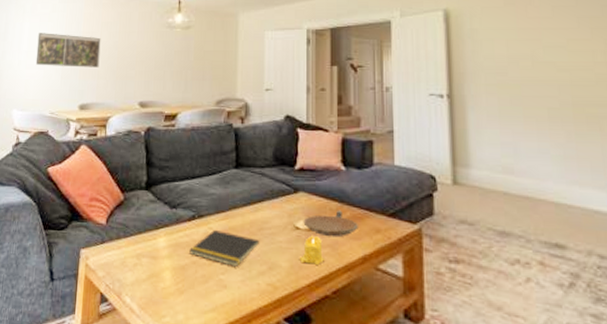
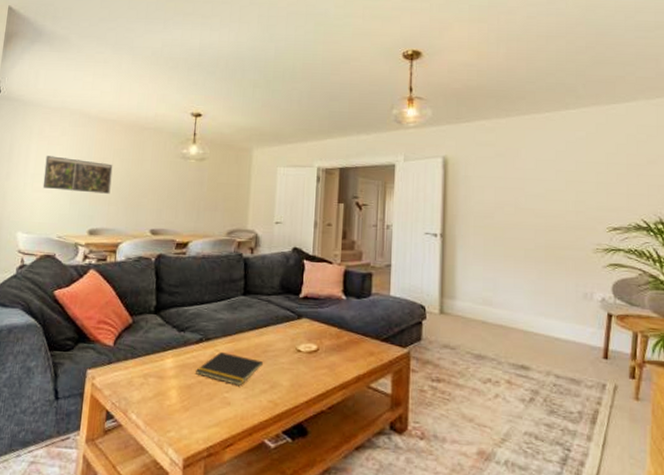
candle: present [299,236,326,265] -> none [299,358,323,384]
bowl: present [303,210,358,238] -> none [304,335,354,360]

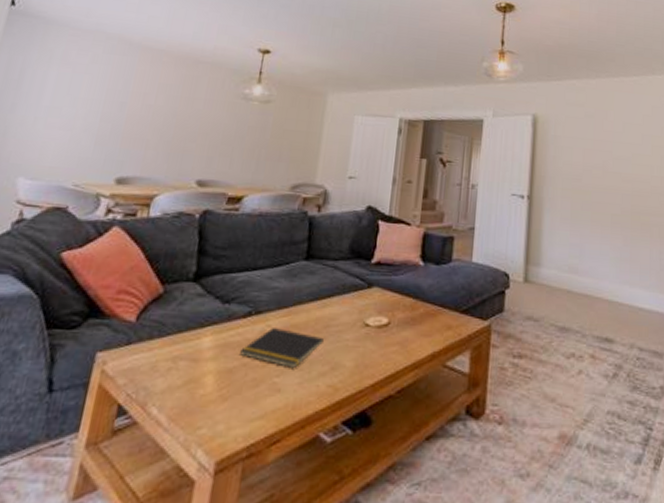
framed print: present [43,156,113,194] -> none [60,86,156,136]

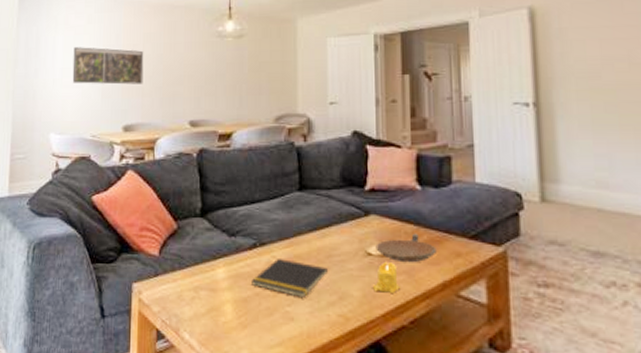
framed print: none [60,86,156,136] -> present [72,47,144,85]
candle: none [365,333,393,363] -> present [372,262,401,293]
bowl: none [374,306,431,335] -> present [375,233,437,263]

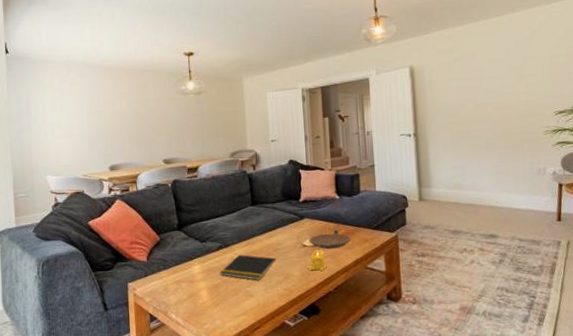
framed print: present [72,47,144,85] -> none [60,105,123,135]

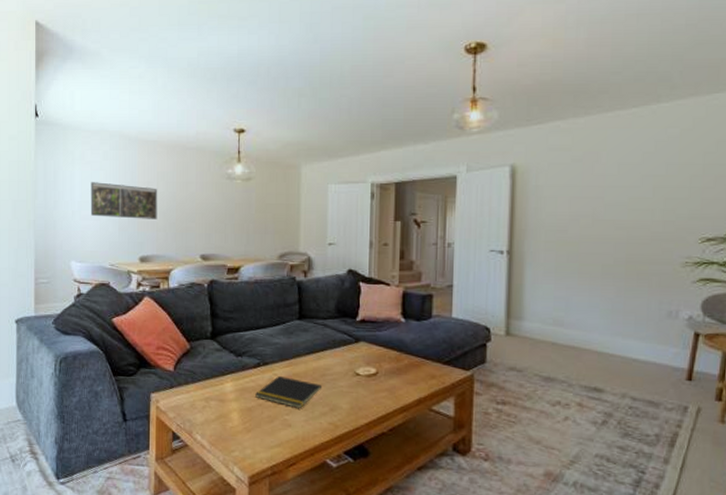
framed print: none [60,105,123,135] -> present [90,182,158,219]
candle: present [307,250,328,271] -> none [358,381,383,406]
bowl: present [309,228,351,250] -> none [363,358,415,383]

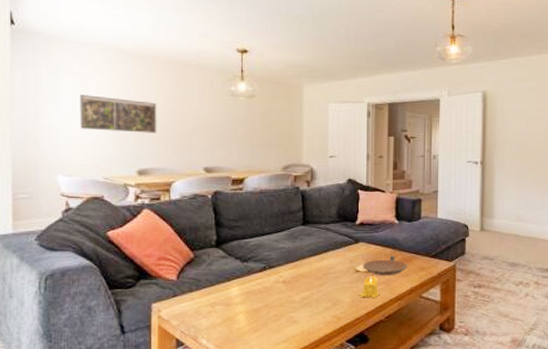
notepad: present [255,376,323,408] -> none [262,278,326,305]
candle: none [358,381,383,406] -> present [359,276,381,298]
bowl: none [363,358,415,383] -> present [363,255,407,276]

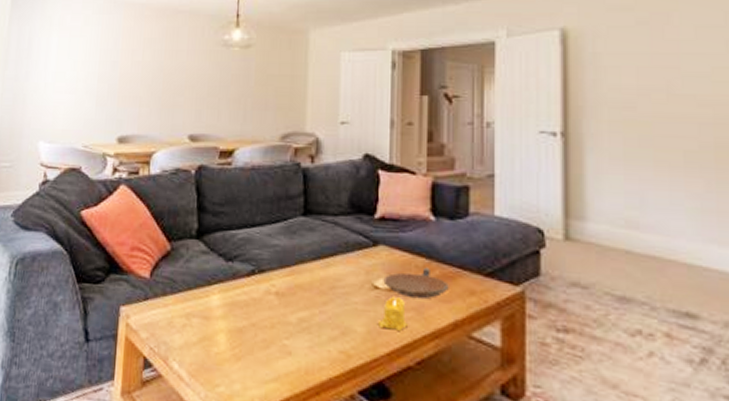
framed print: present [79,95,157,133] -> none [65,50,143,93]

